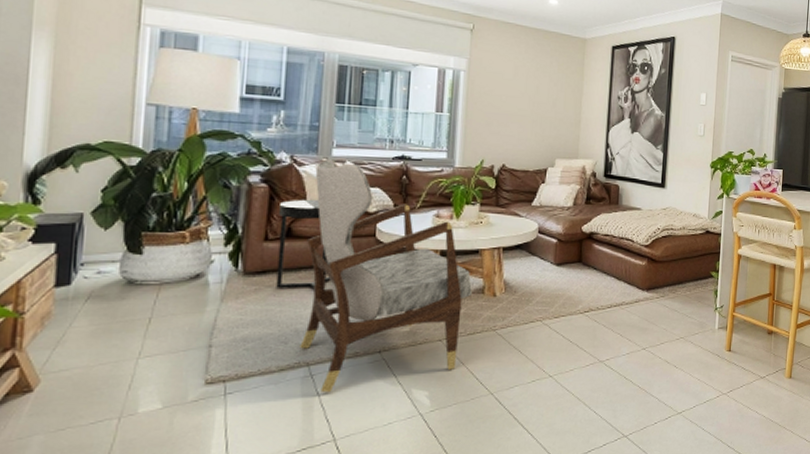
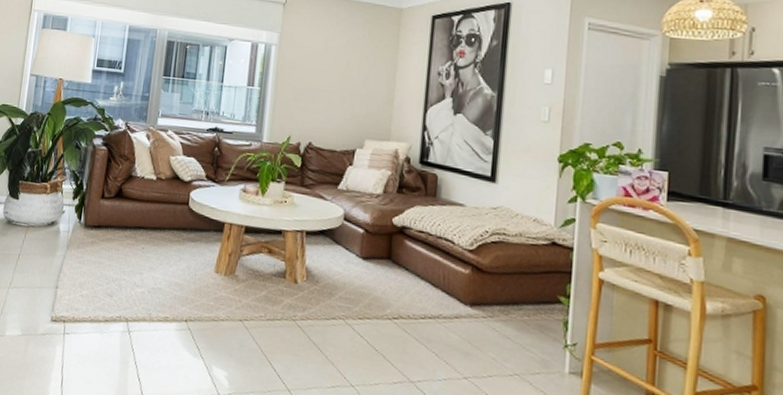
side table: present [276,199,332,290] -> none [107,163,150,250]
armchair: present [300,159,472,392] -> none [121,127,274,355]

